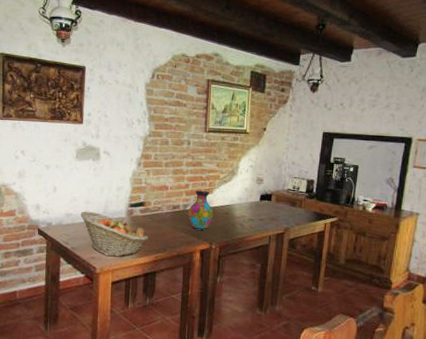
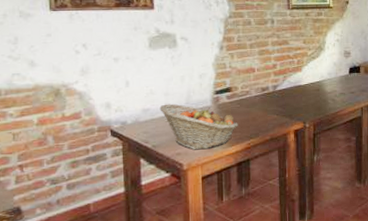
vase: present [188,190,214,230] -> none [278,69,304,110]

